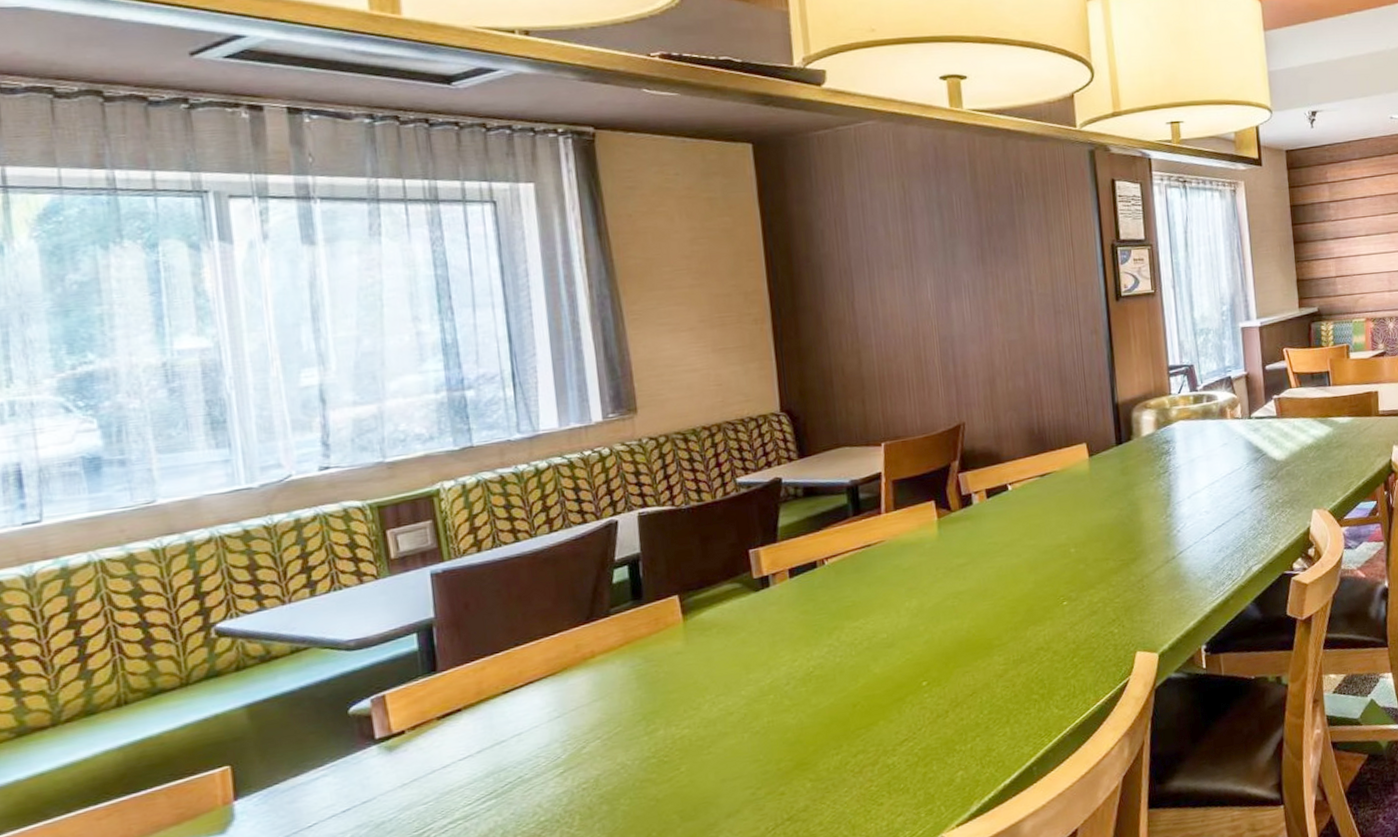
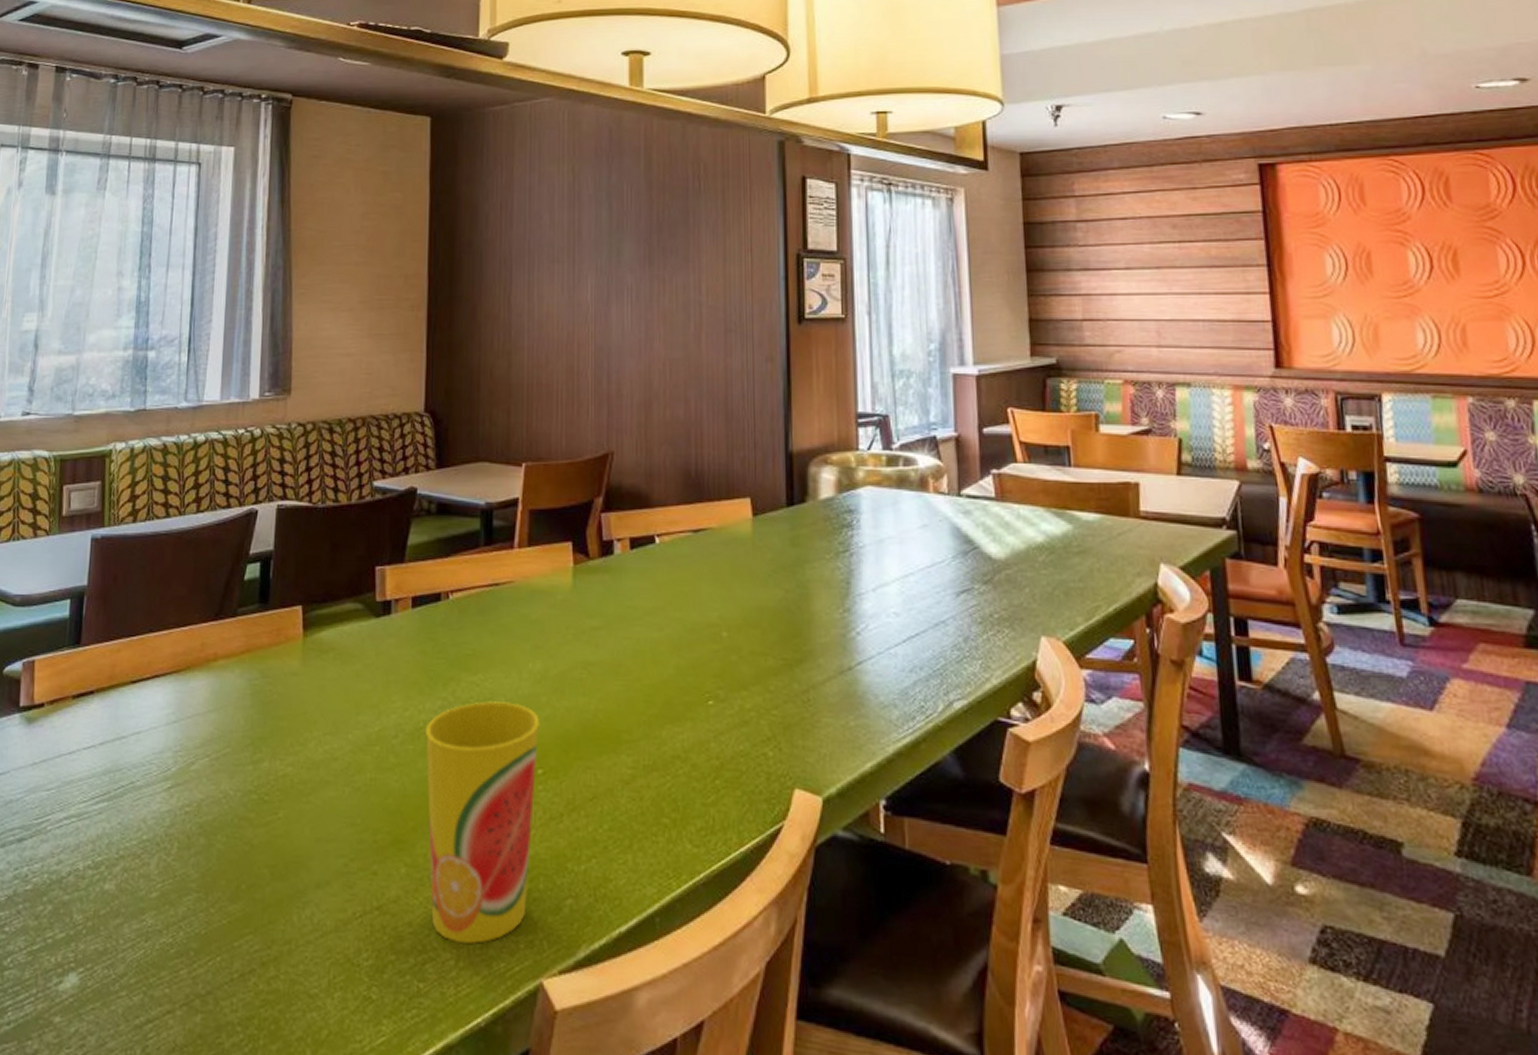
cup: none [816,636,924,827] -> present [425,701,539,944]

